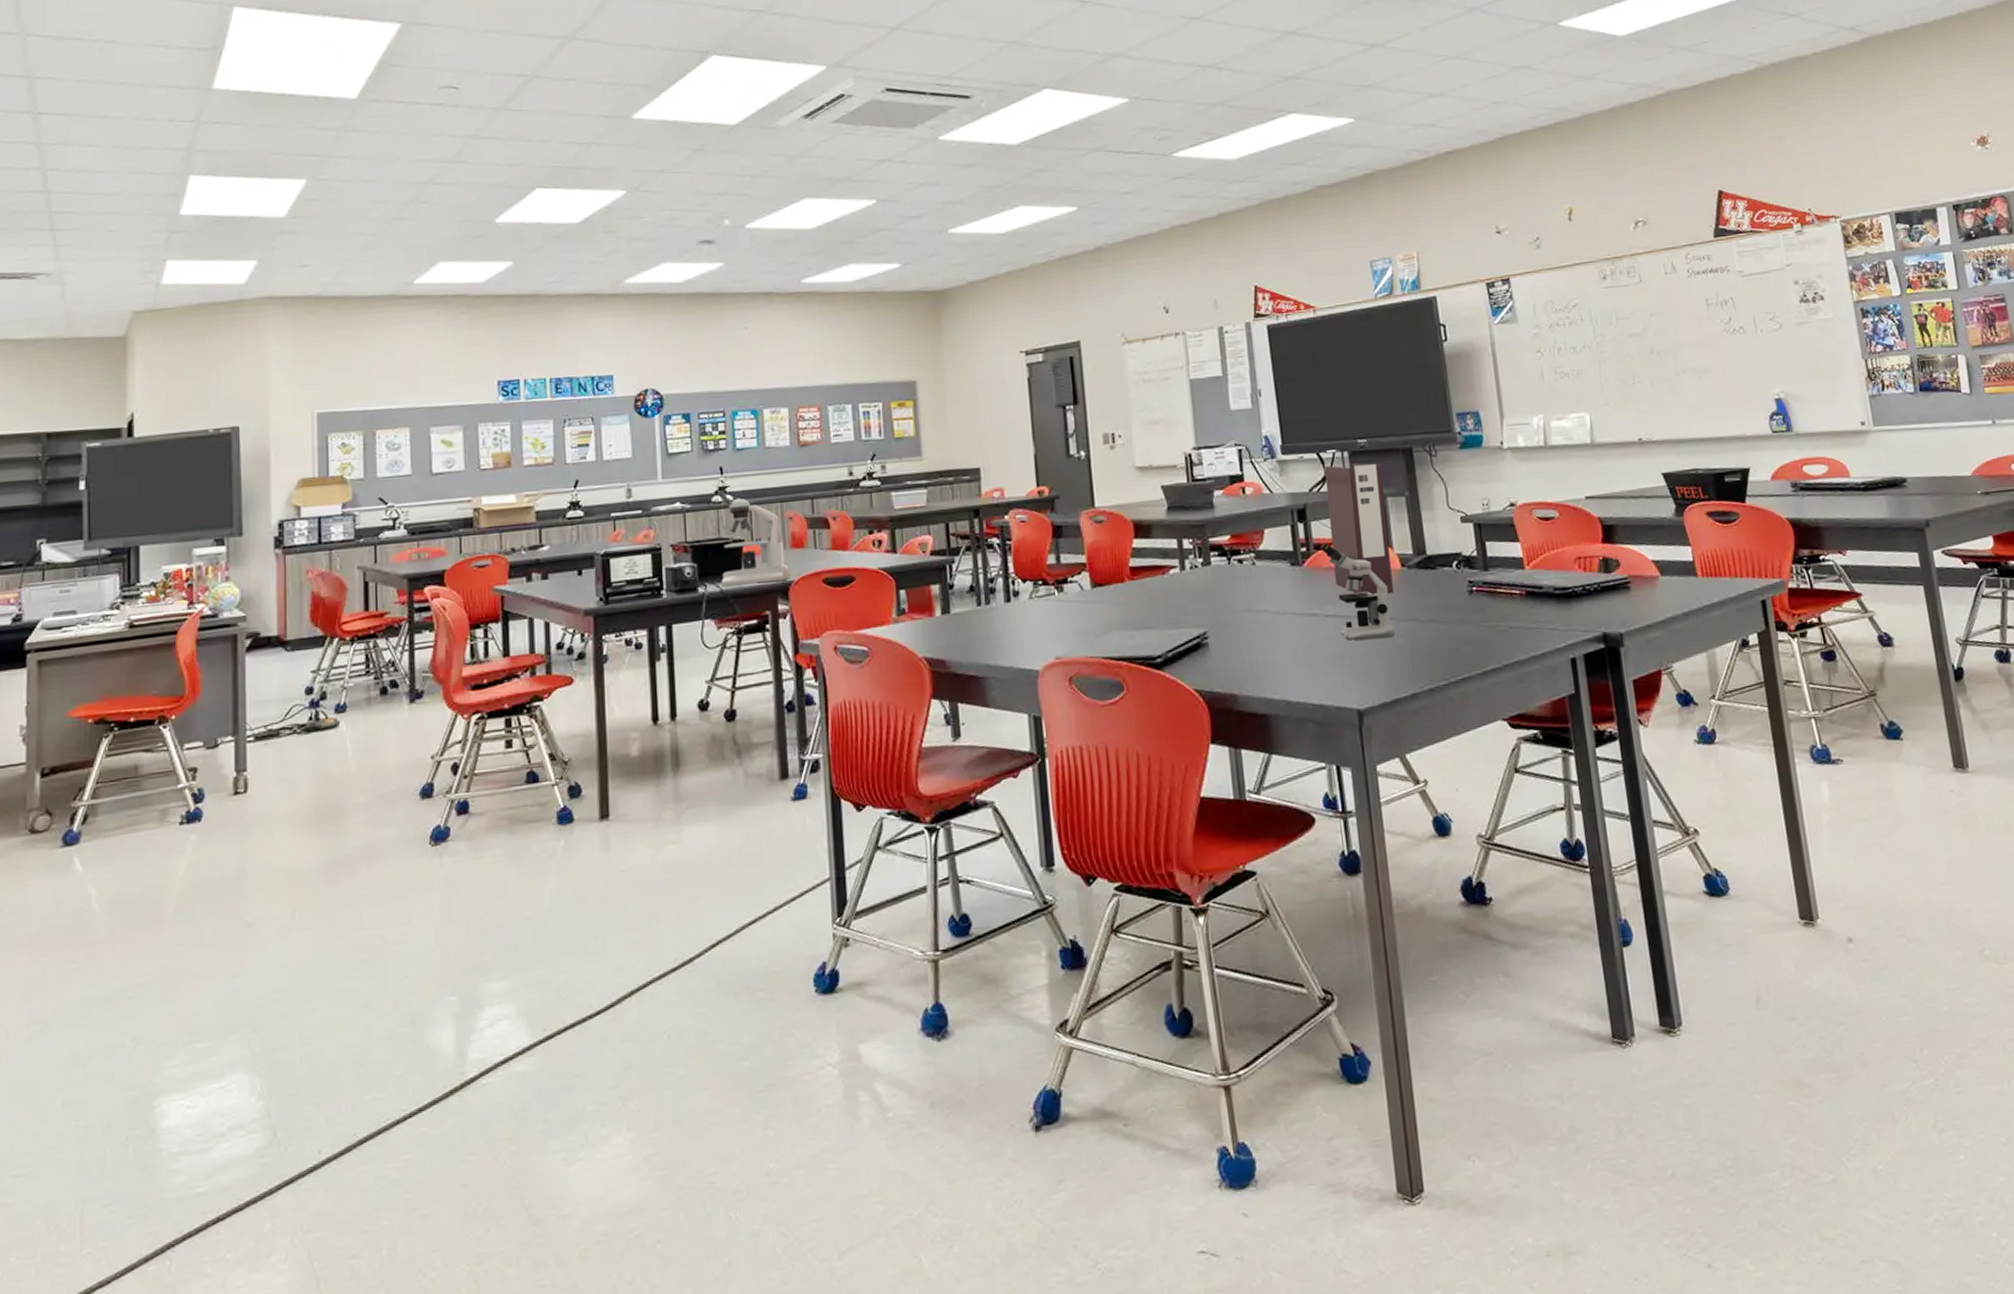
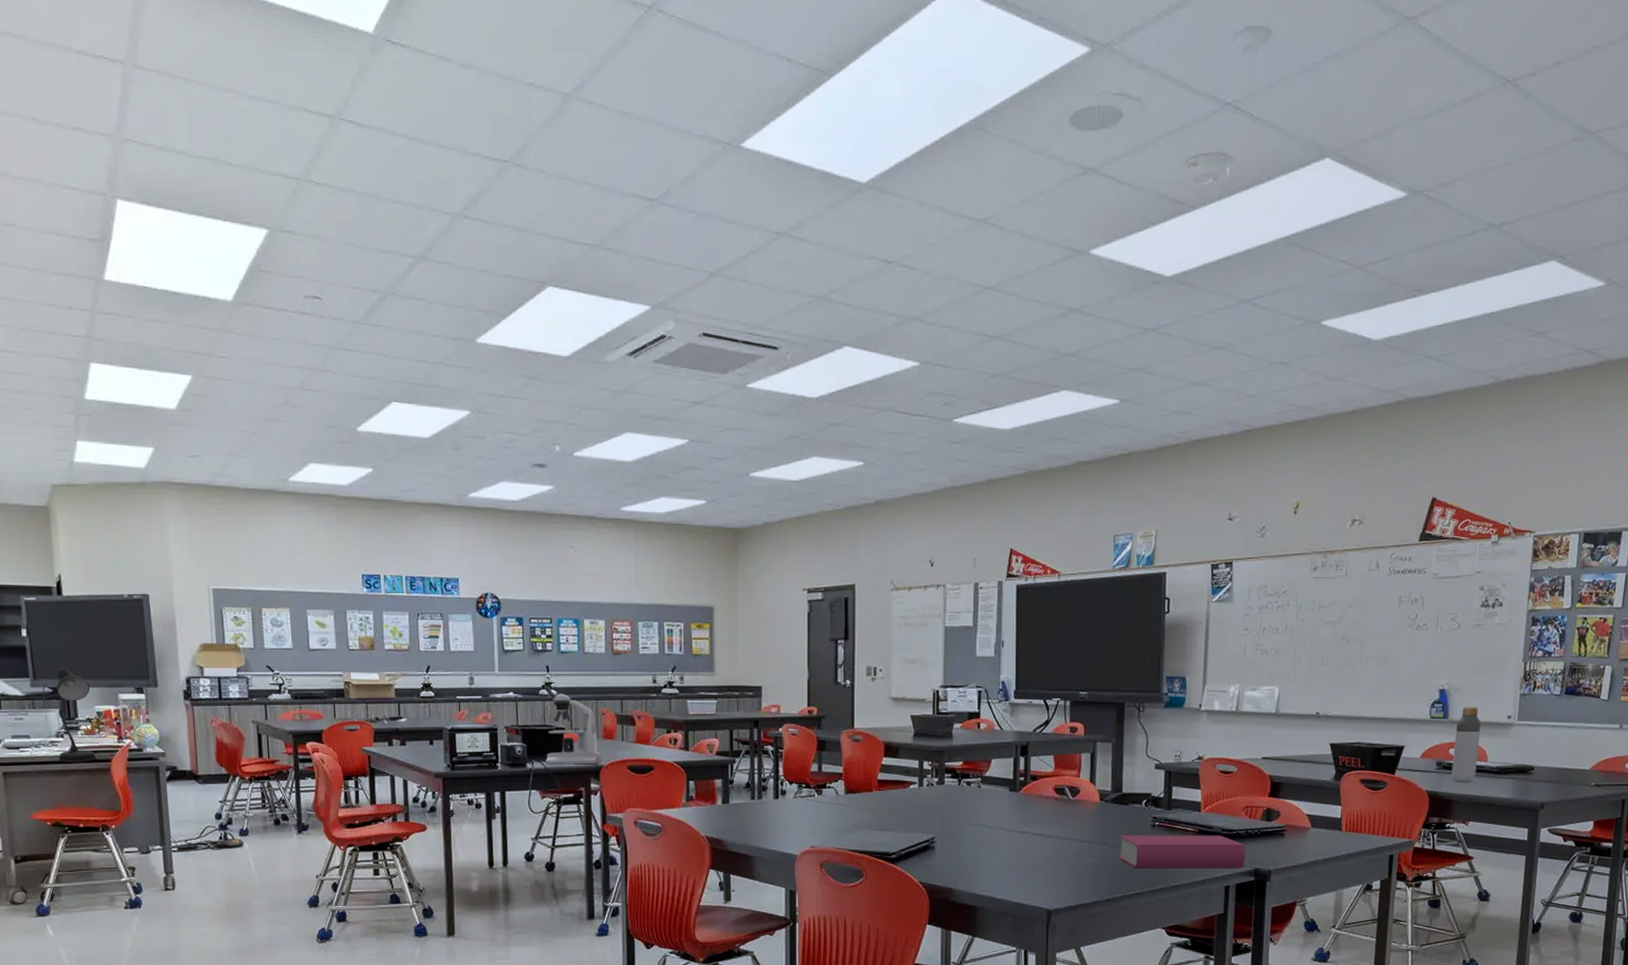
desk lamp: none [111,523,159,641] -> present [57,668,97,762]
microscope: present [1320,543,1395,641] -> none [1035,775,1086,855]
binder: present [1324,463,1394,595] -> none [1044,711,1097,821]
book: none [1431,595,1589,647] -> present [1117,835,1246,869]
bottle: none [1803,415,1841,506] -> present [1451,707,1481,783]

